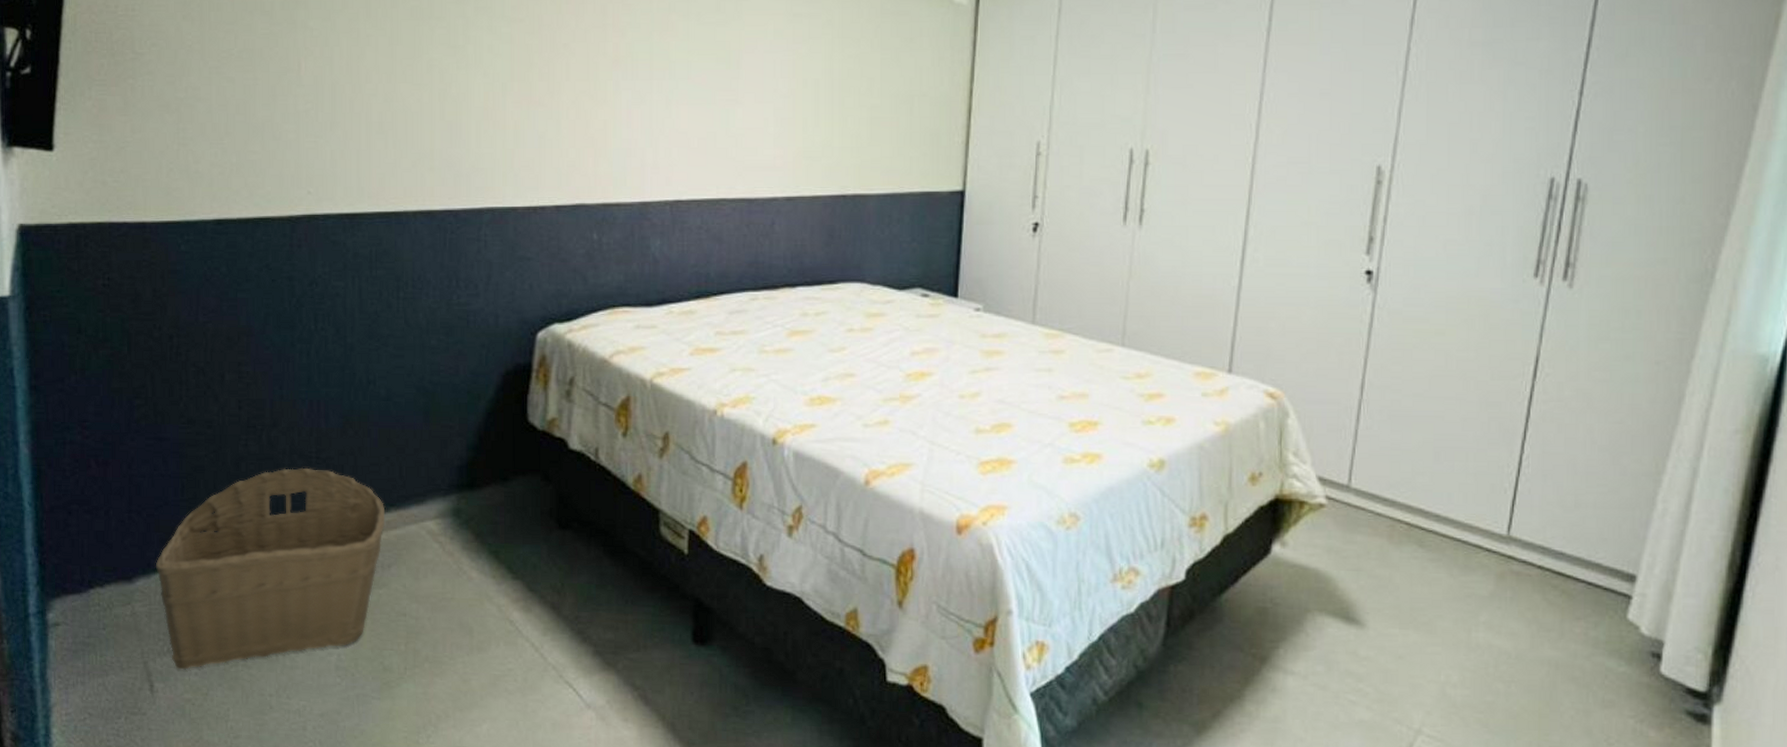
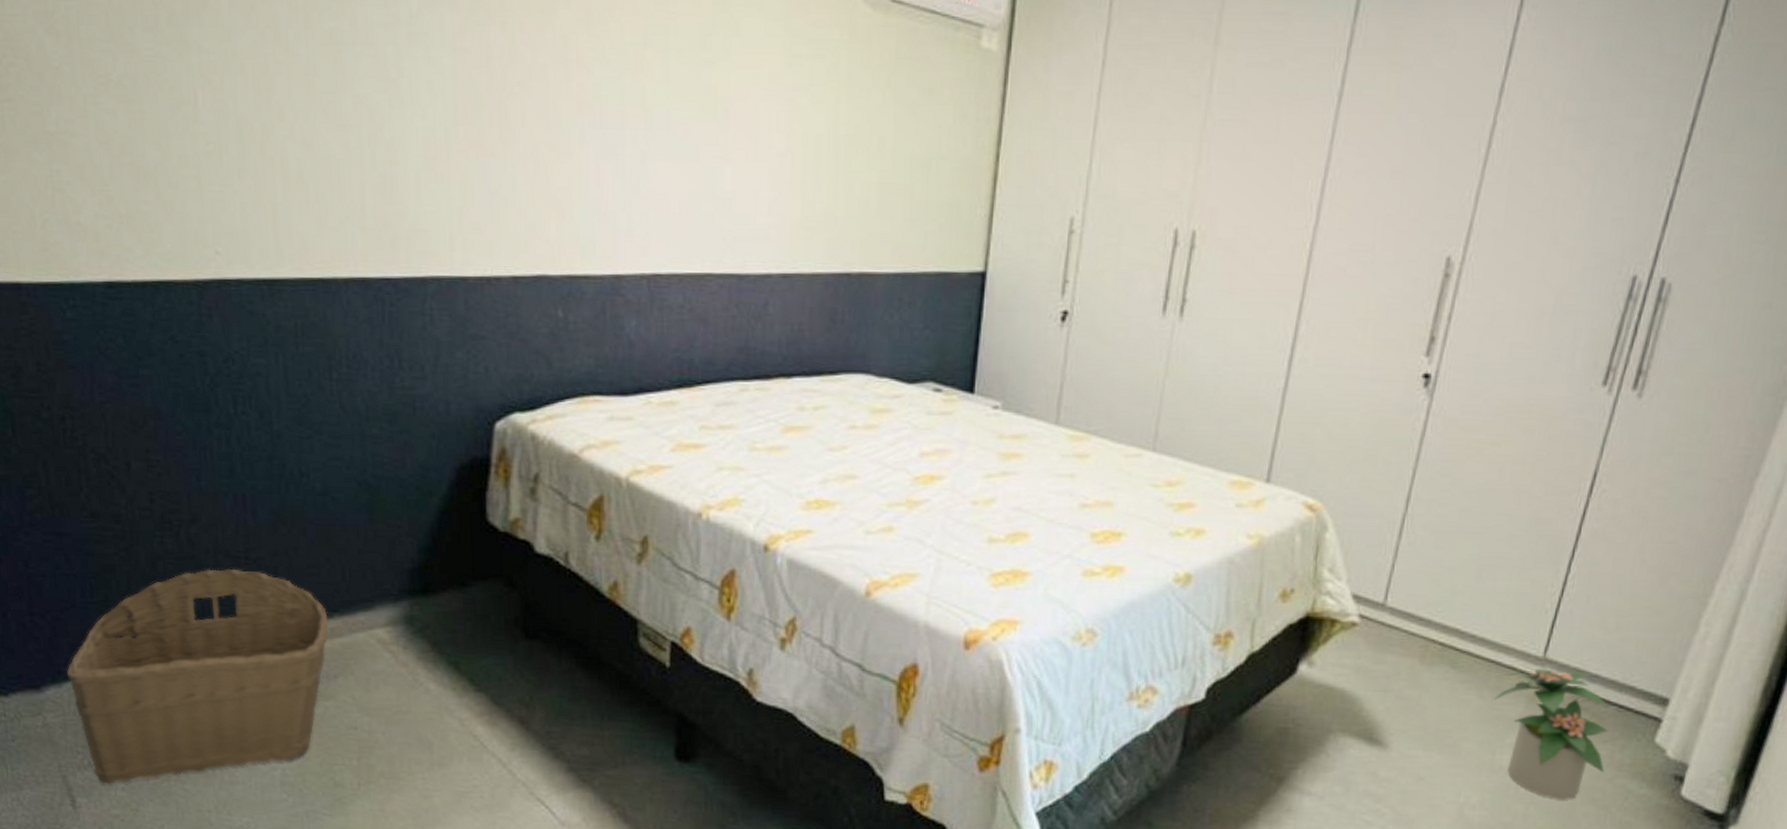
potted plant: none [1461,547,1580,679] -> present [1491,668,1609,800]

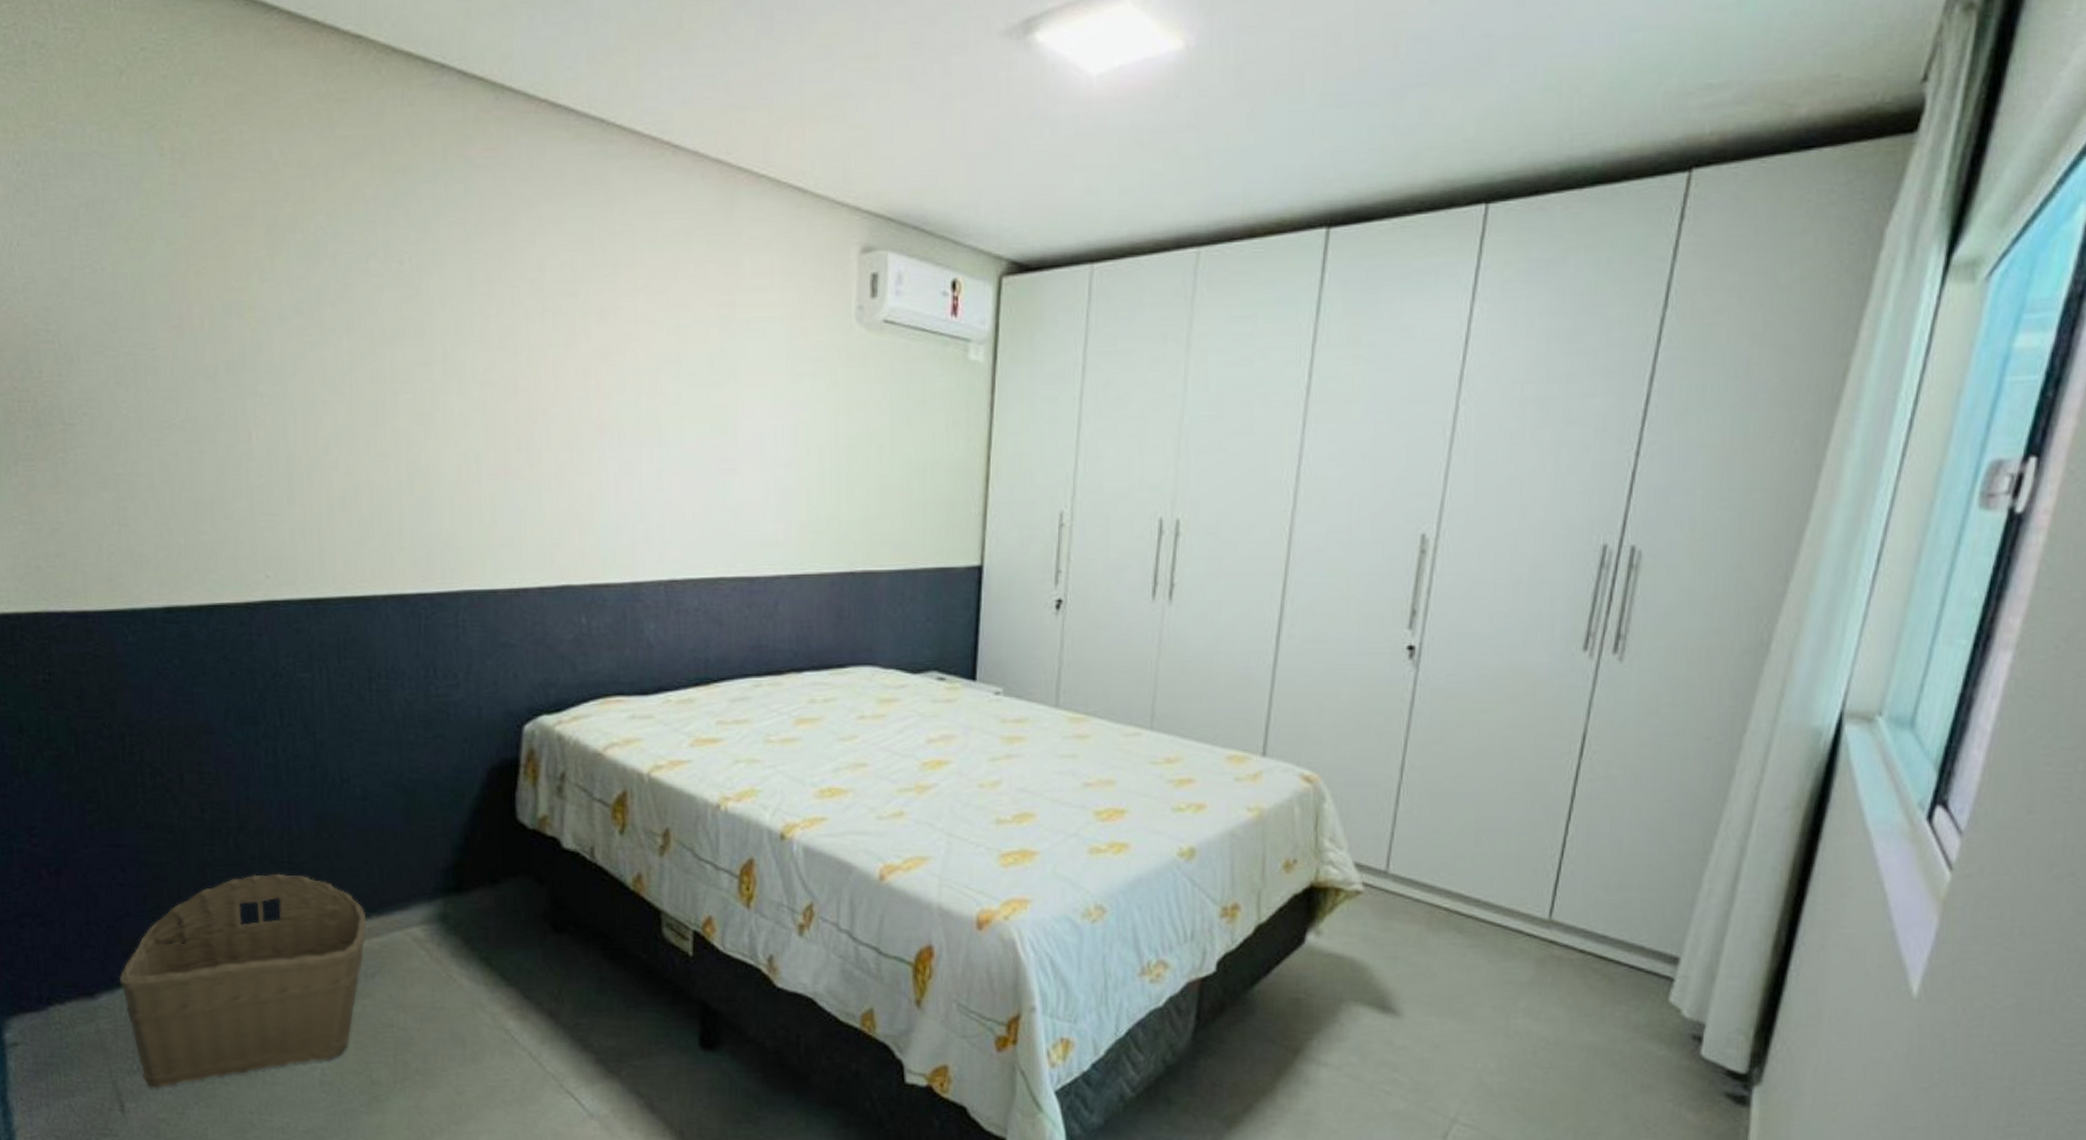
potted plant: present [1491,668,1609,800] -> none [1501,931,1621,1064]

